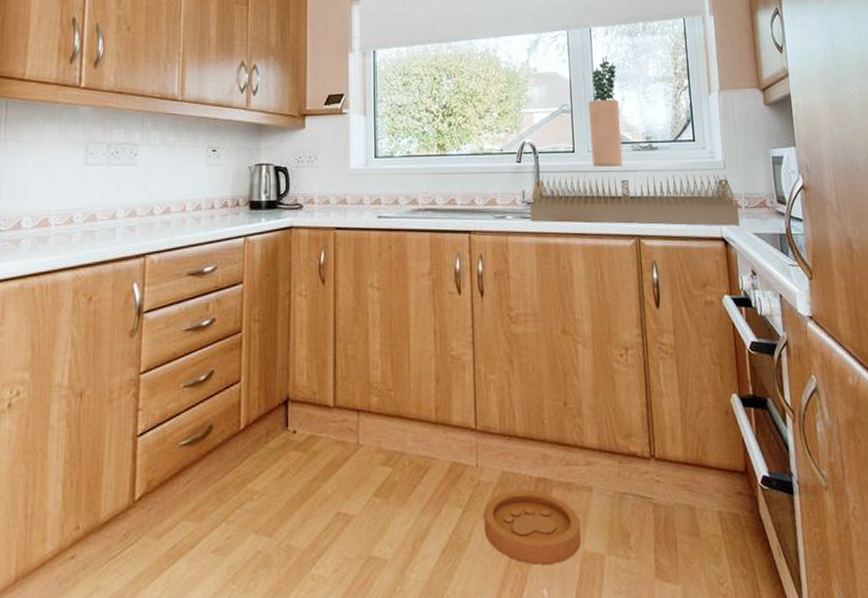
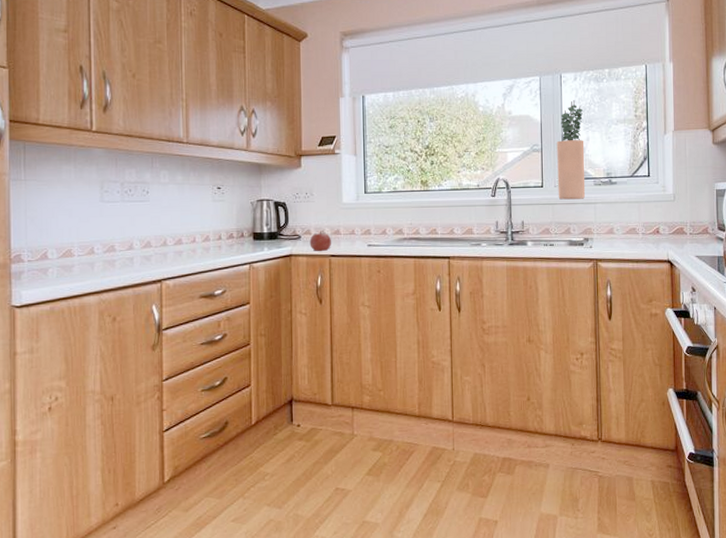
fruit: none [312,199,338,224] -> present [309,231,332,252]
pet bowl: present [484,490,581,565] -> none [459,467,538,524]
dish rack: present [529,174,740,226] -> none [502,205,685,250]

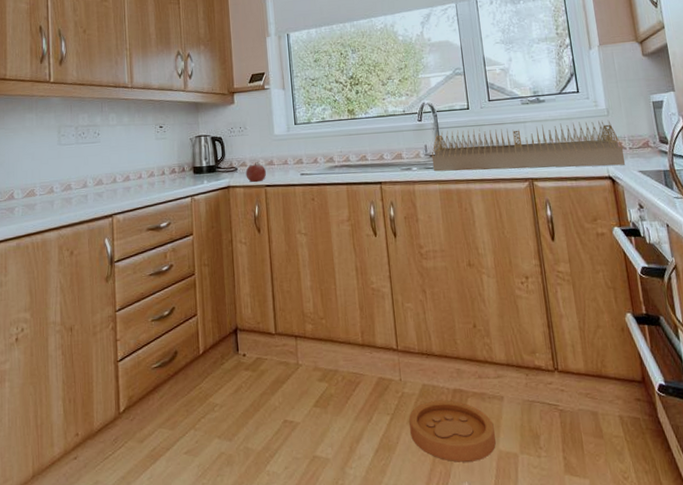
pet bowl: none [459,467,538,524] -> present [409,400,496,462]
dish rack: none [502,205,685,250] -> present [431,120,626,172]
vase: present [557,100,586,200] -> none [479,23,514,121]

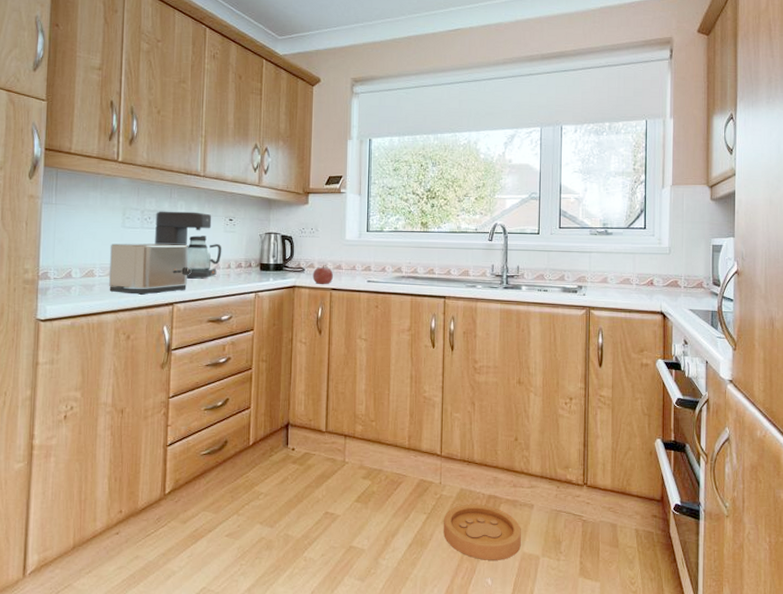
toaster: none [48,155,127,210] -> present [108,243,191,295]
coffee maker: none [89,122,155,189] -> present [155,211,222,279]
dish rack: present [431,120,626,172] -> none [497,253,679,302]

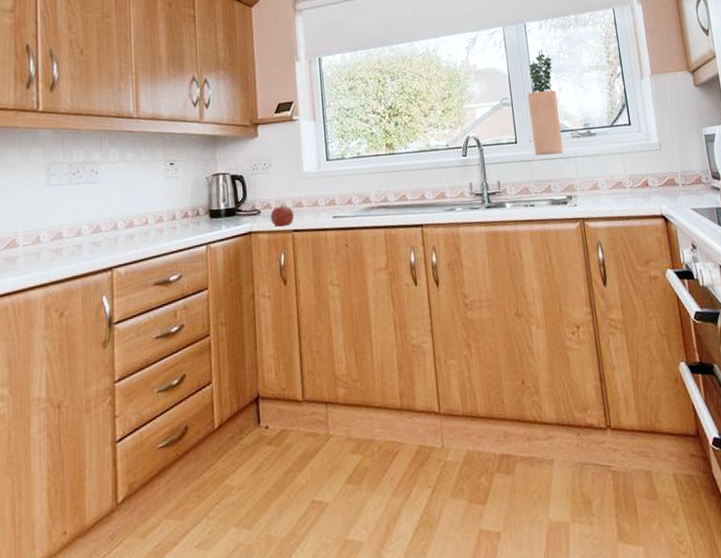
toaster: present [108,243,191,295] -> none [34,197,130,263]
coffee maker: present [155,211,222,279] -> none [85,159,165,237]
pet bowl: present [444,504,521,560] -> none [452,467,546,537]
vase: none [554,151,582,248] -> present [527,49,564,156]

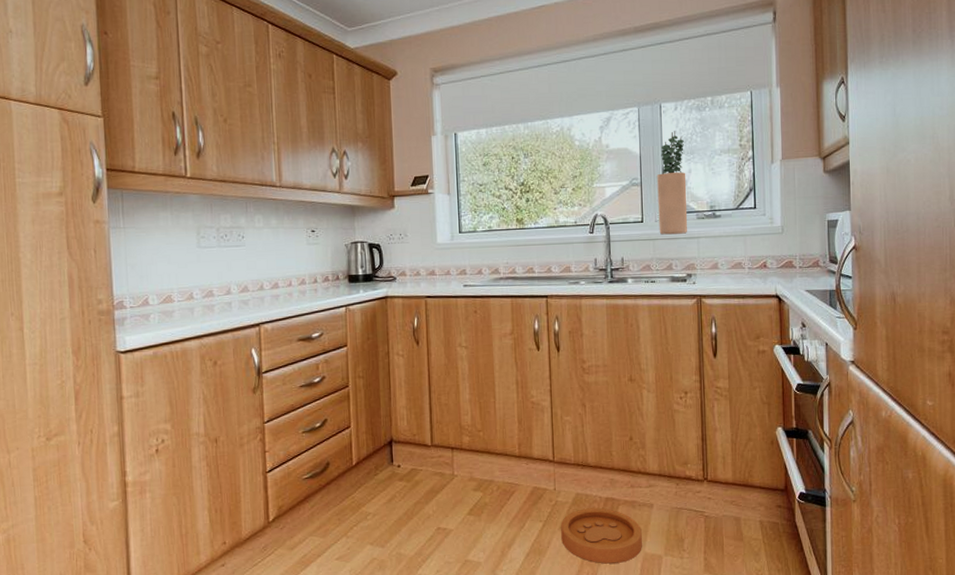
fruit: present [270,204,295,228] -> none [405,272,428,294]
pet bowl: none [452,467,546,537] -> present [561,507,642,564]

